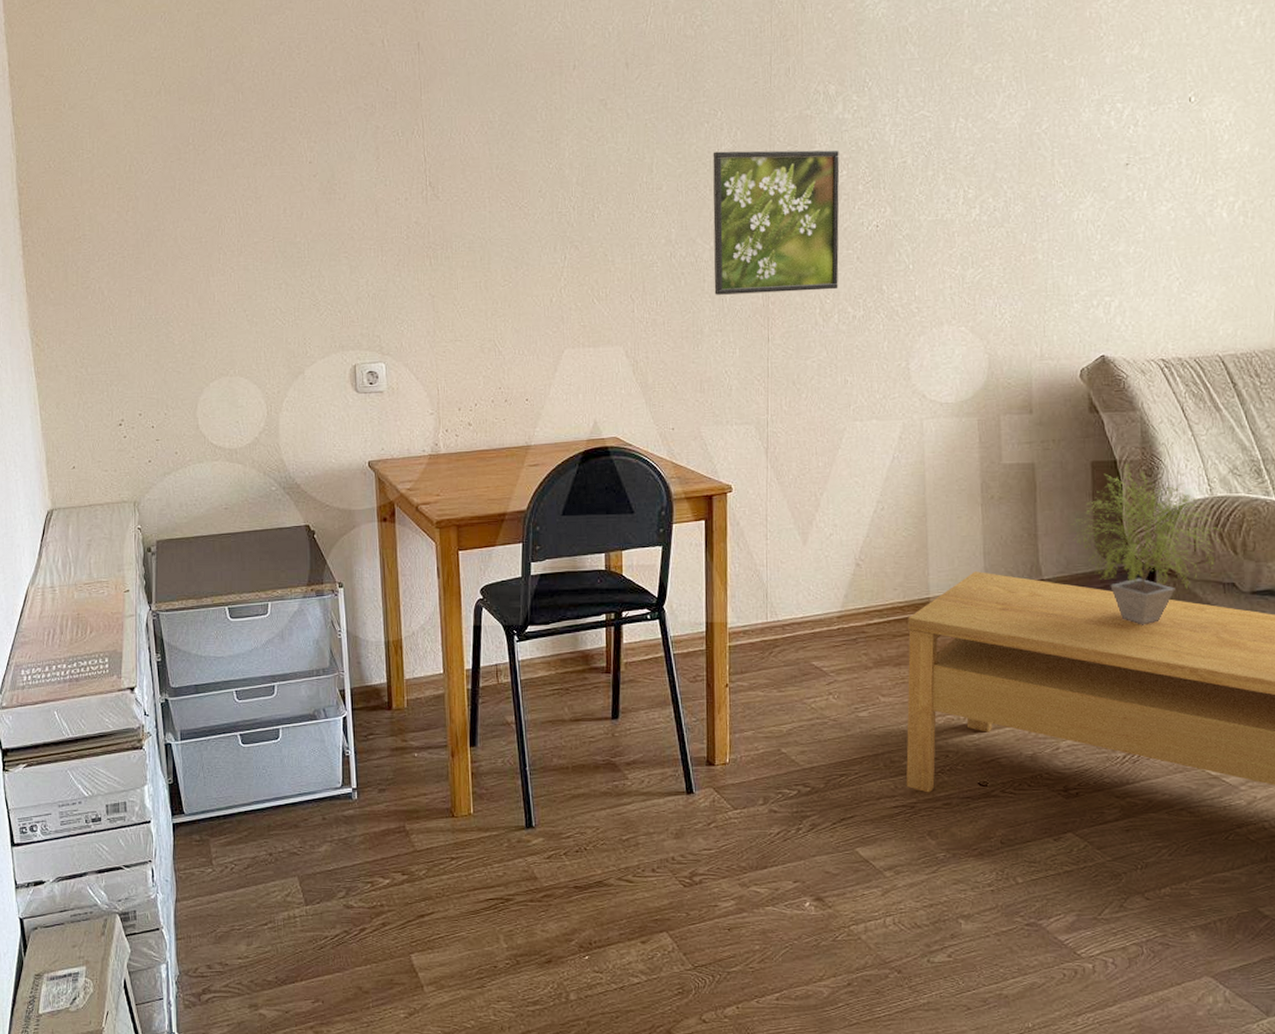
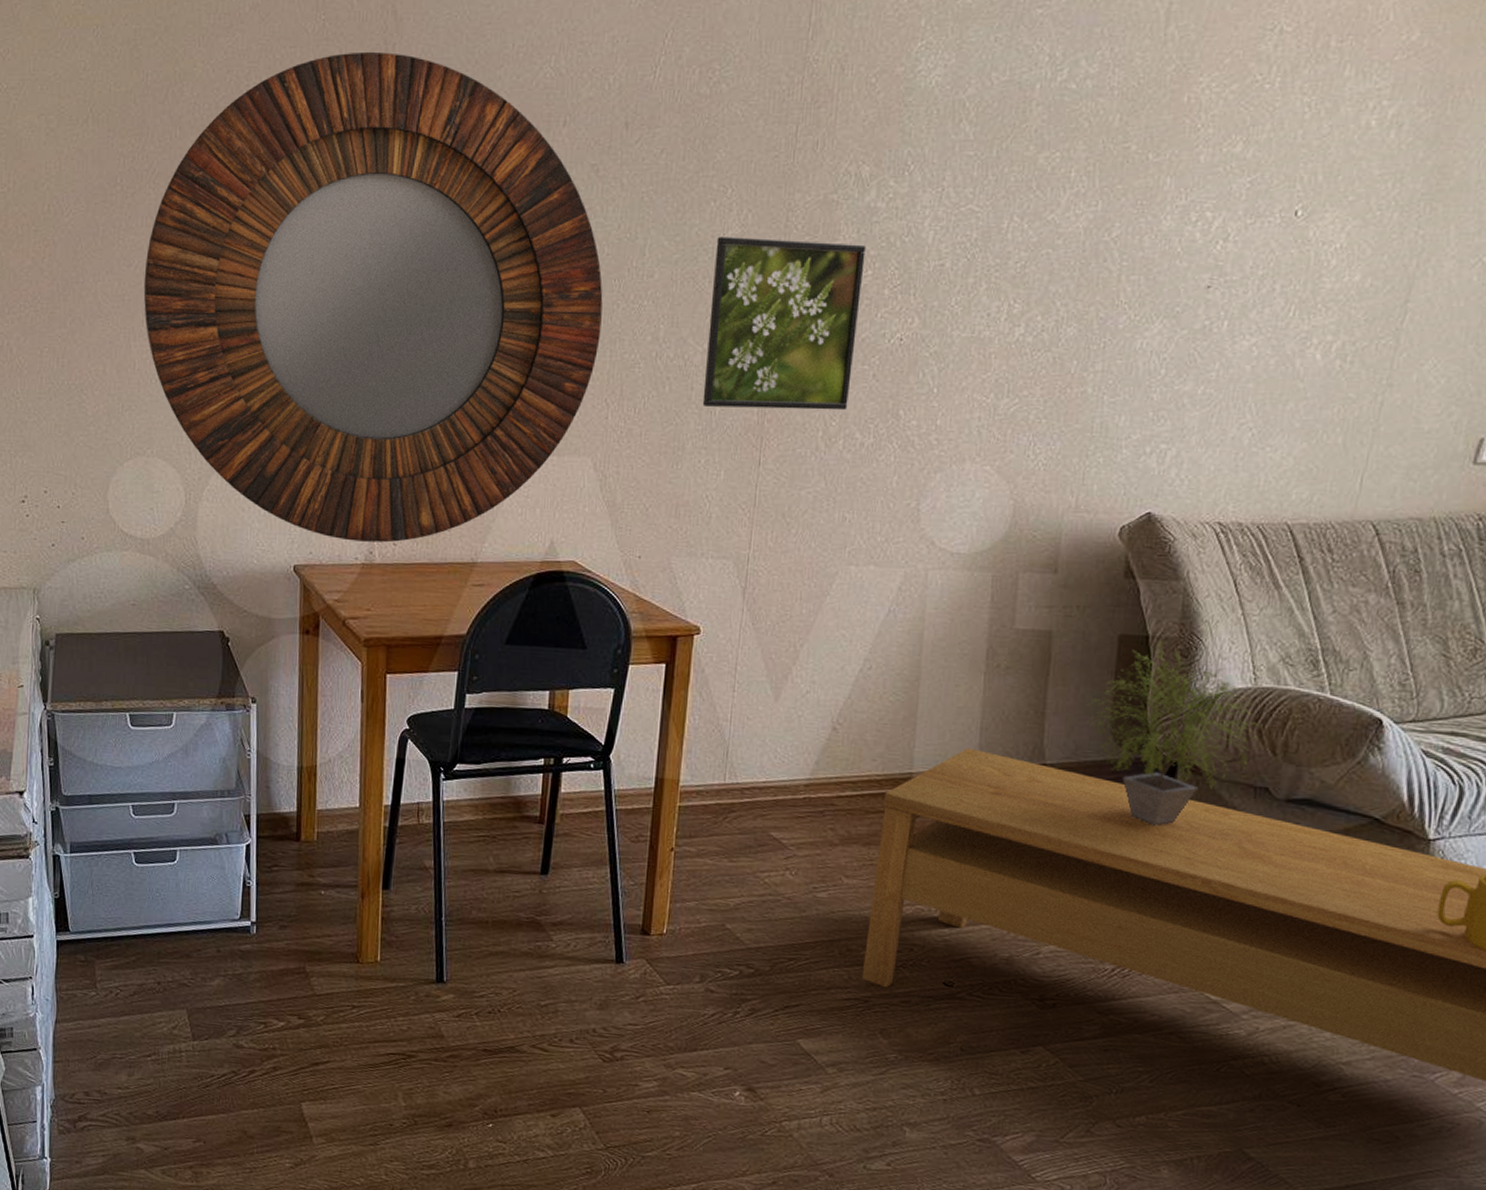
home mirror: none [218,18,621,436] -> present [143,51,603,543]

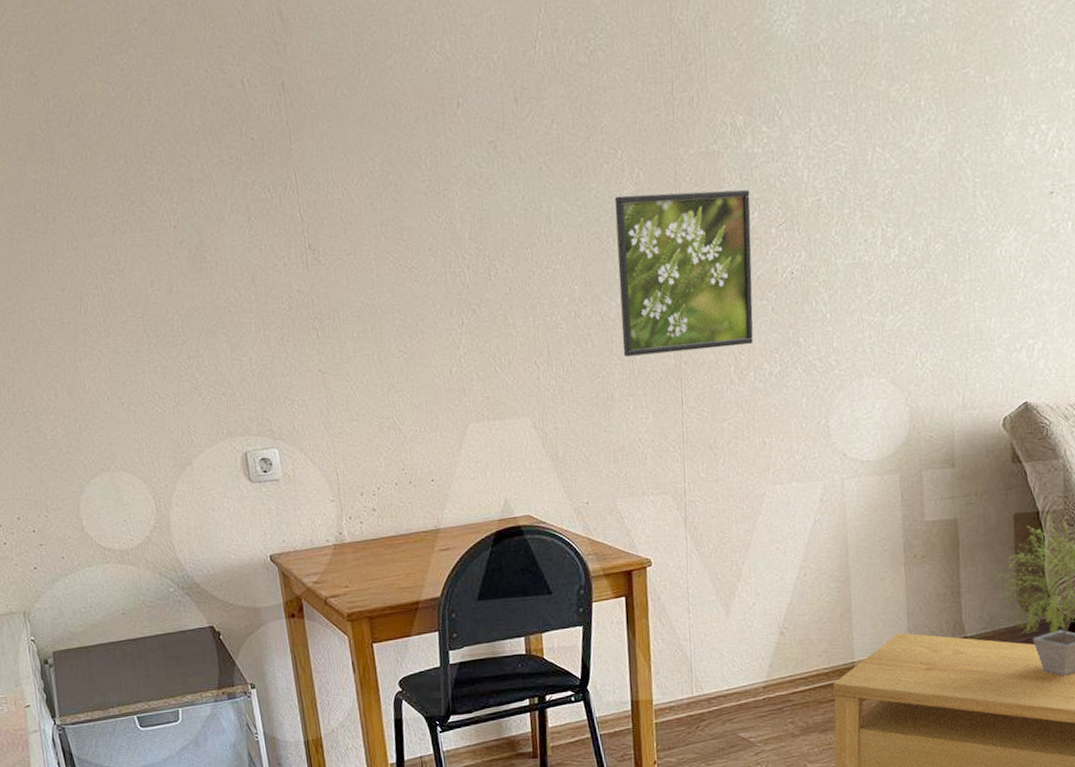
home mirror: present [143,51,603,543] -> none [77,53,522,525]

